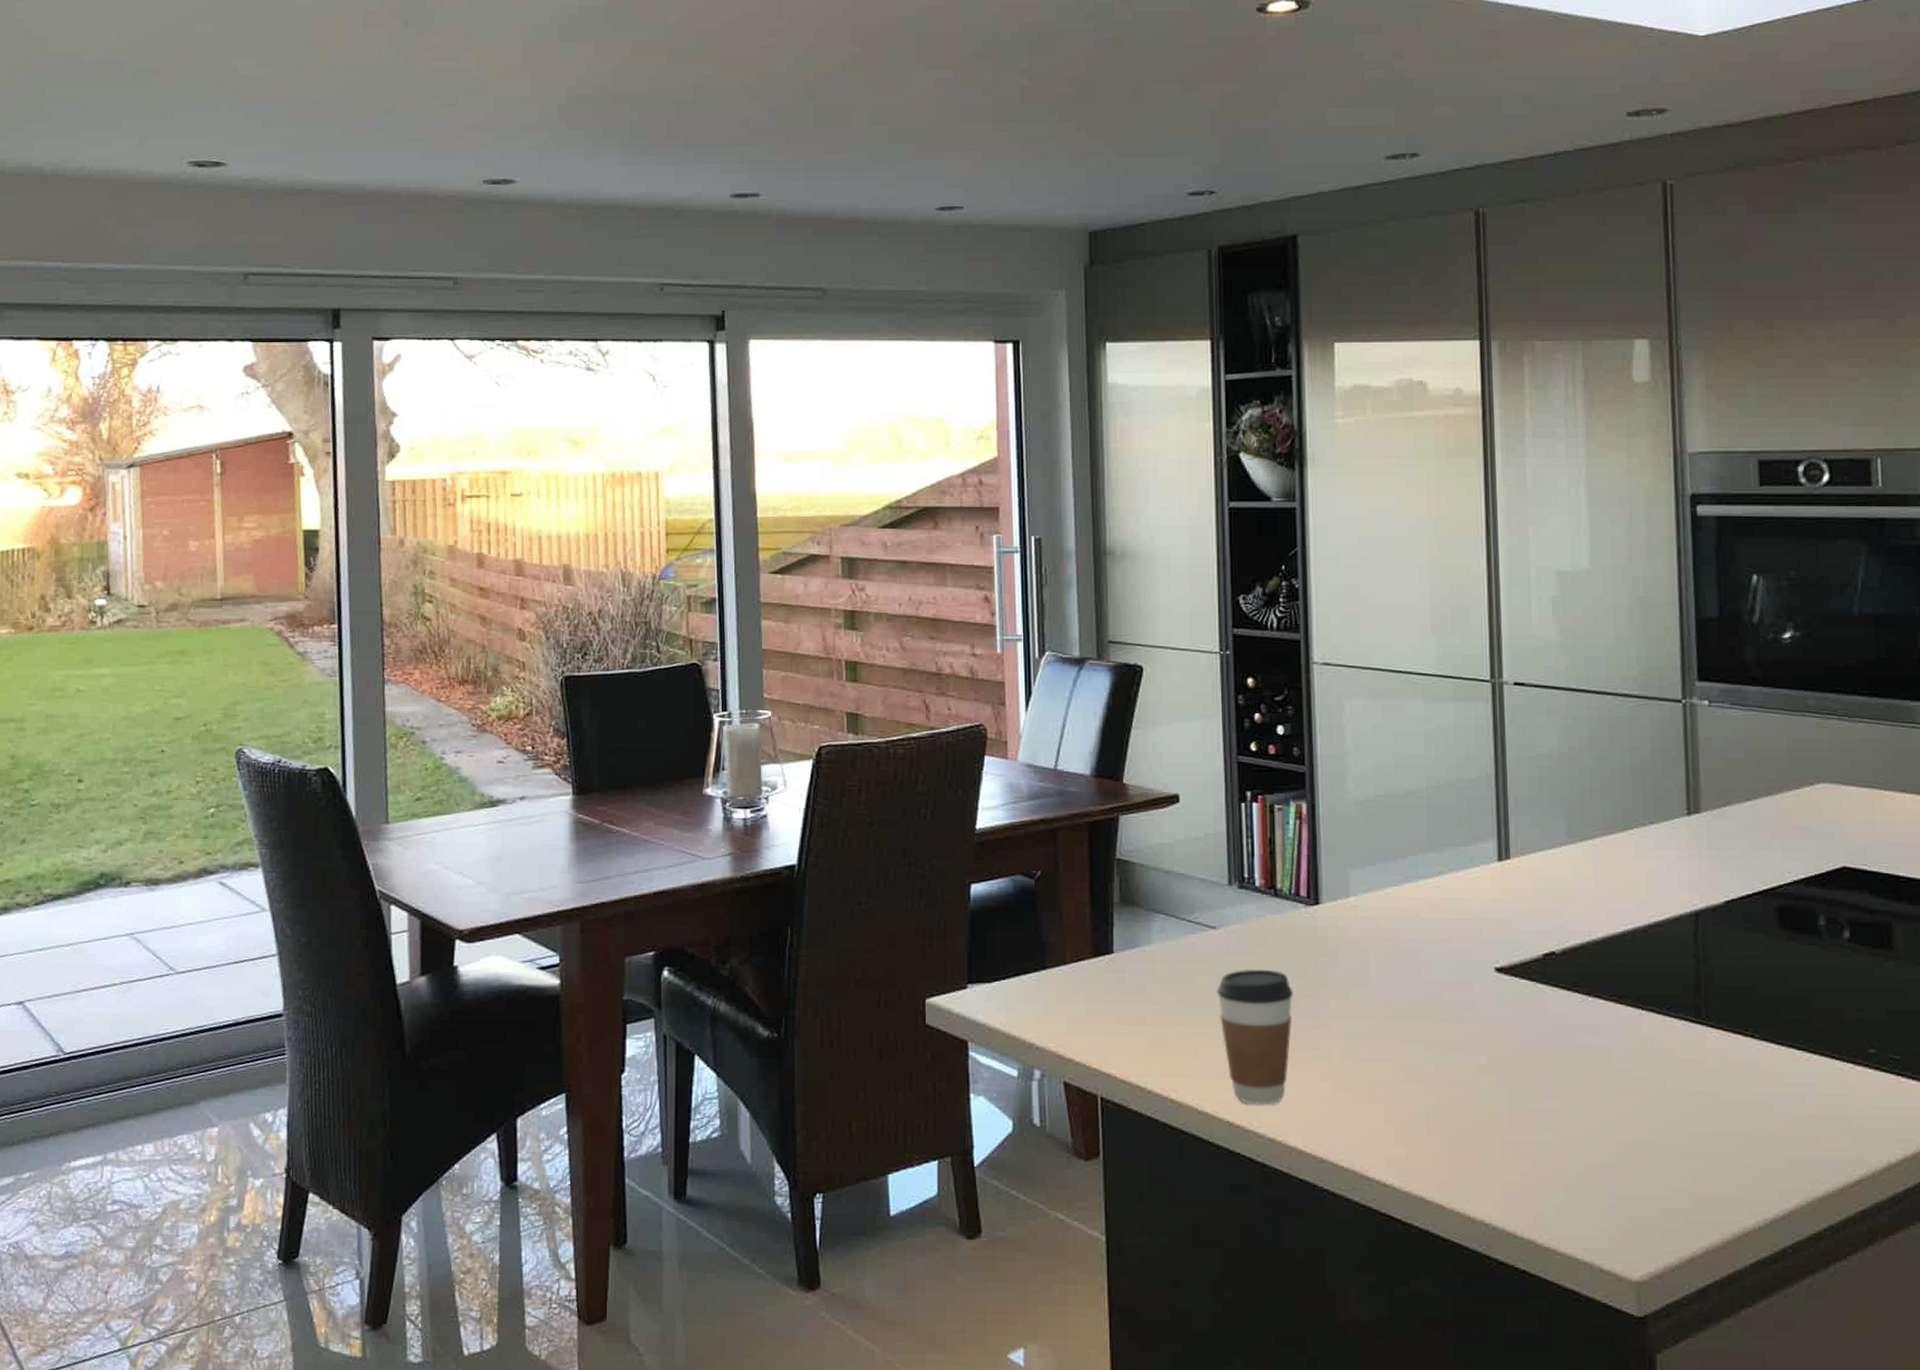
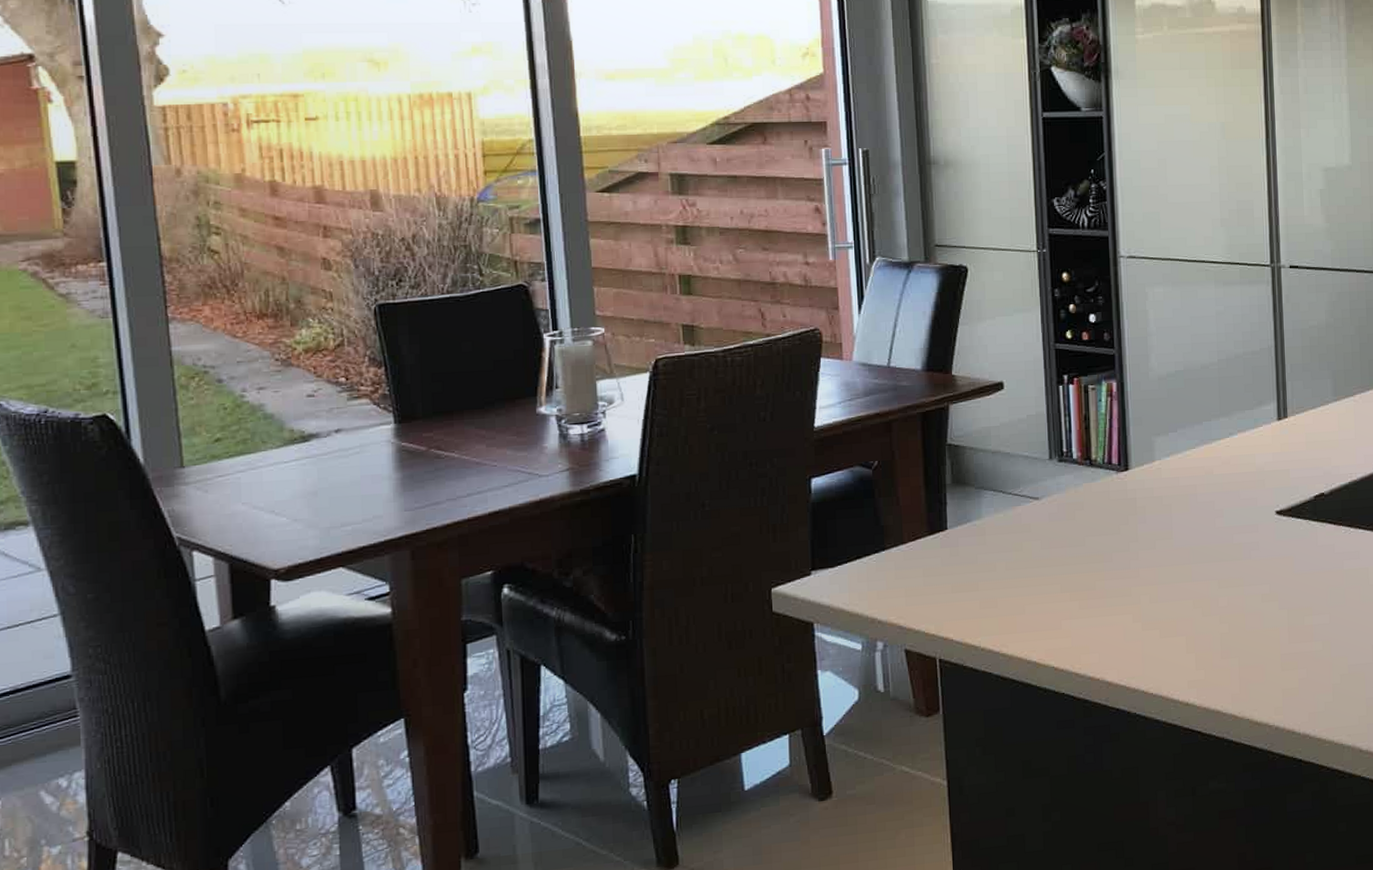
coffee cup: present [1217,969,1293,1105] -> none [1041,531,1108,650]

